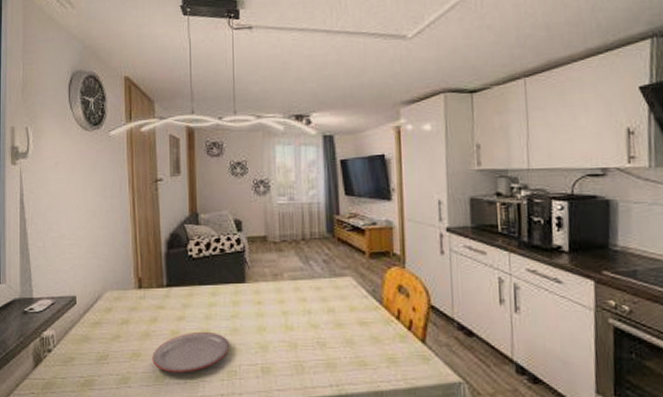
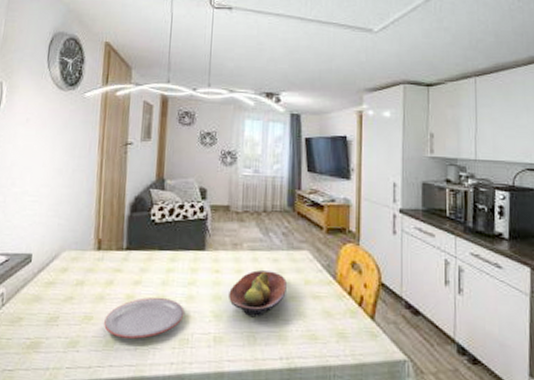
fruit bowl: none [273,300,333,347] -> present [229,270,288,318]

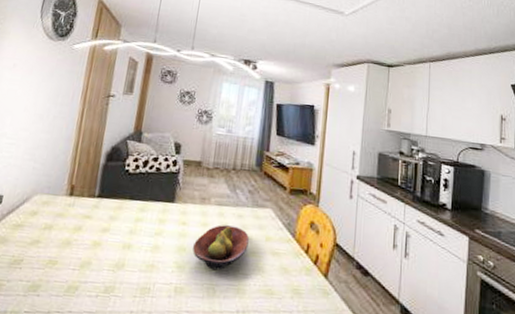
plate: present [104,297,185,339] -> none [67,245,149,286]

